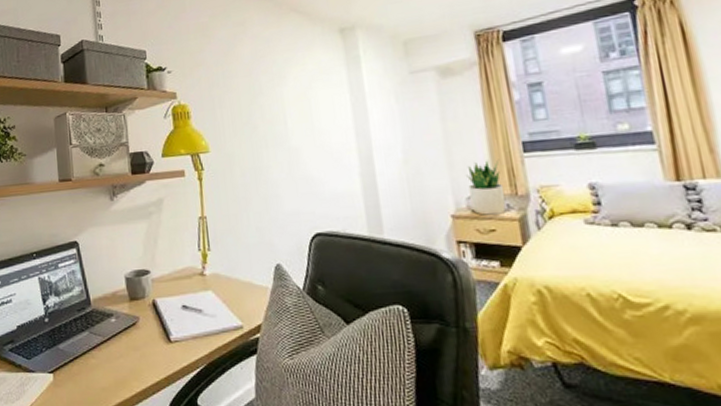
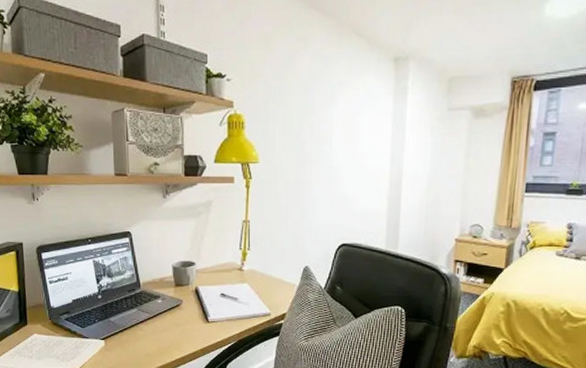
planter: present [467,159,506,216] -> none [473,196,505,242]

